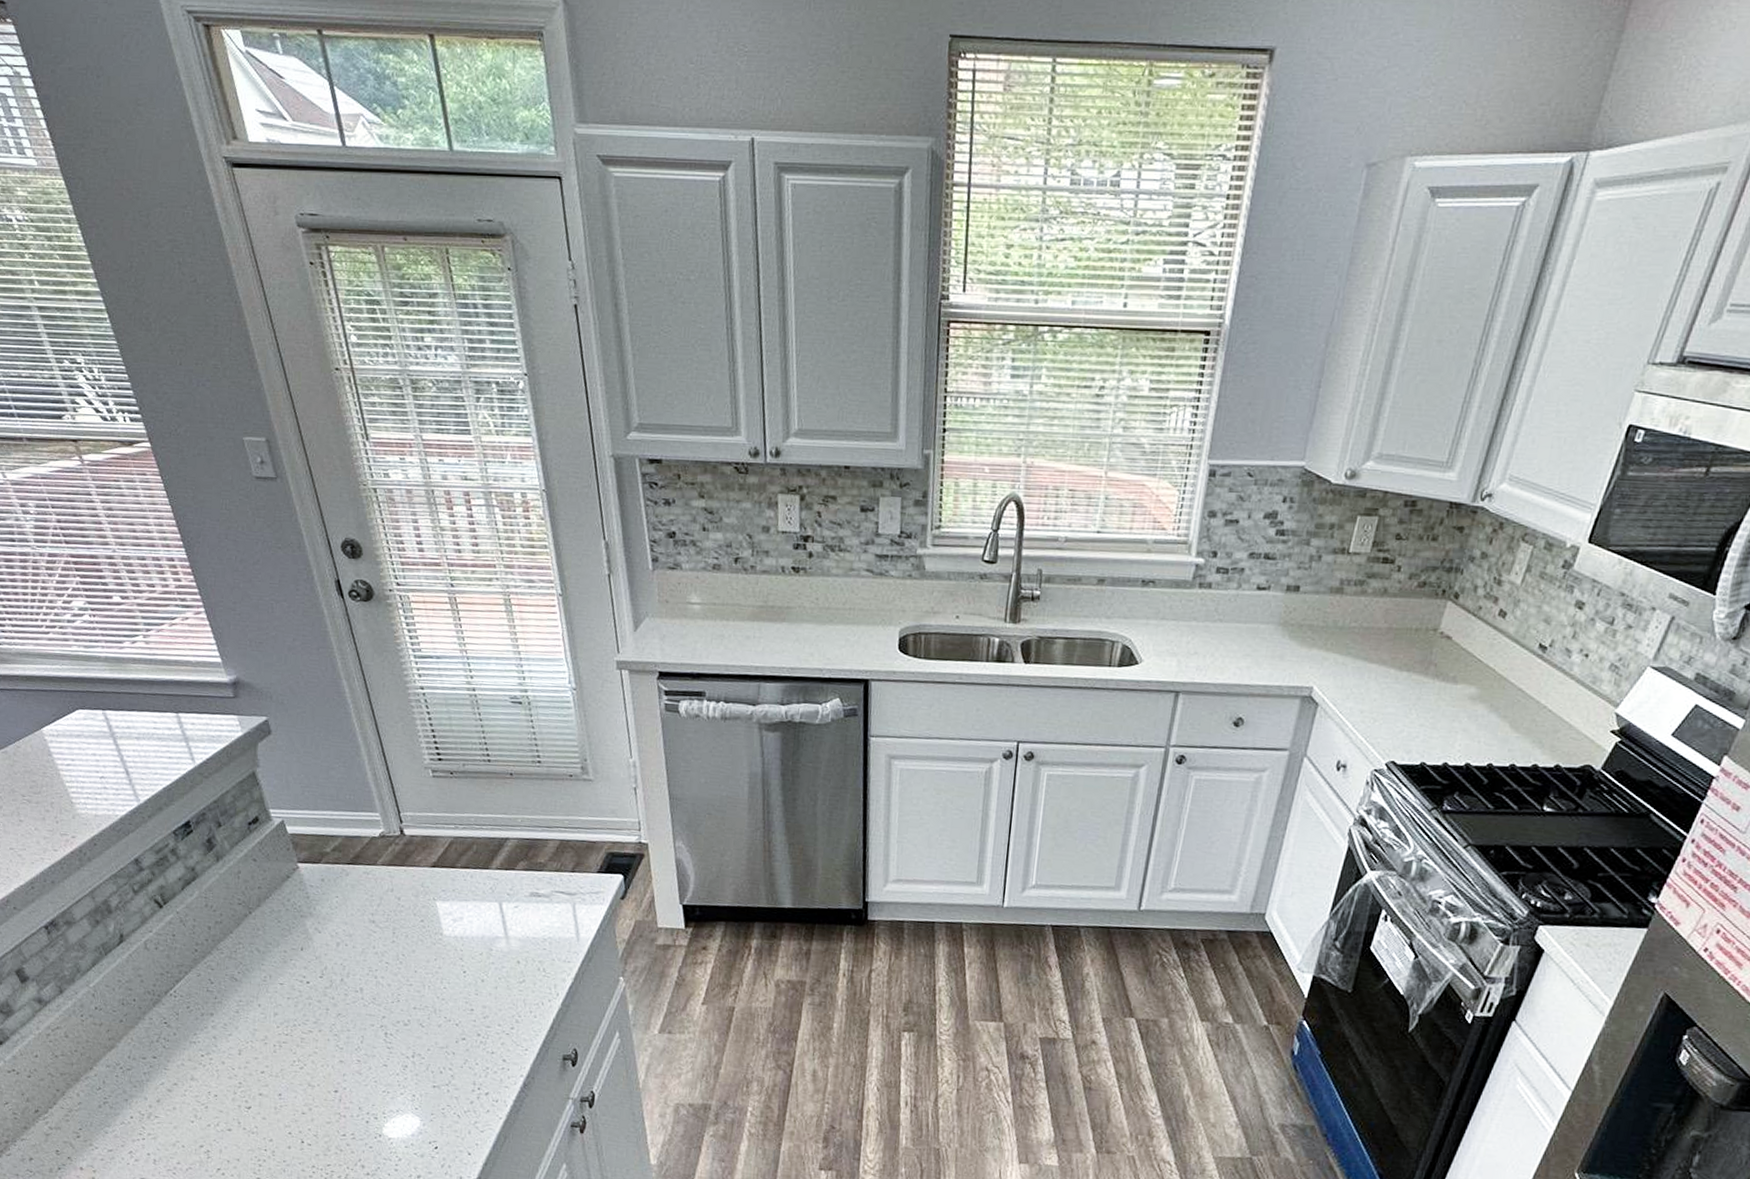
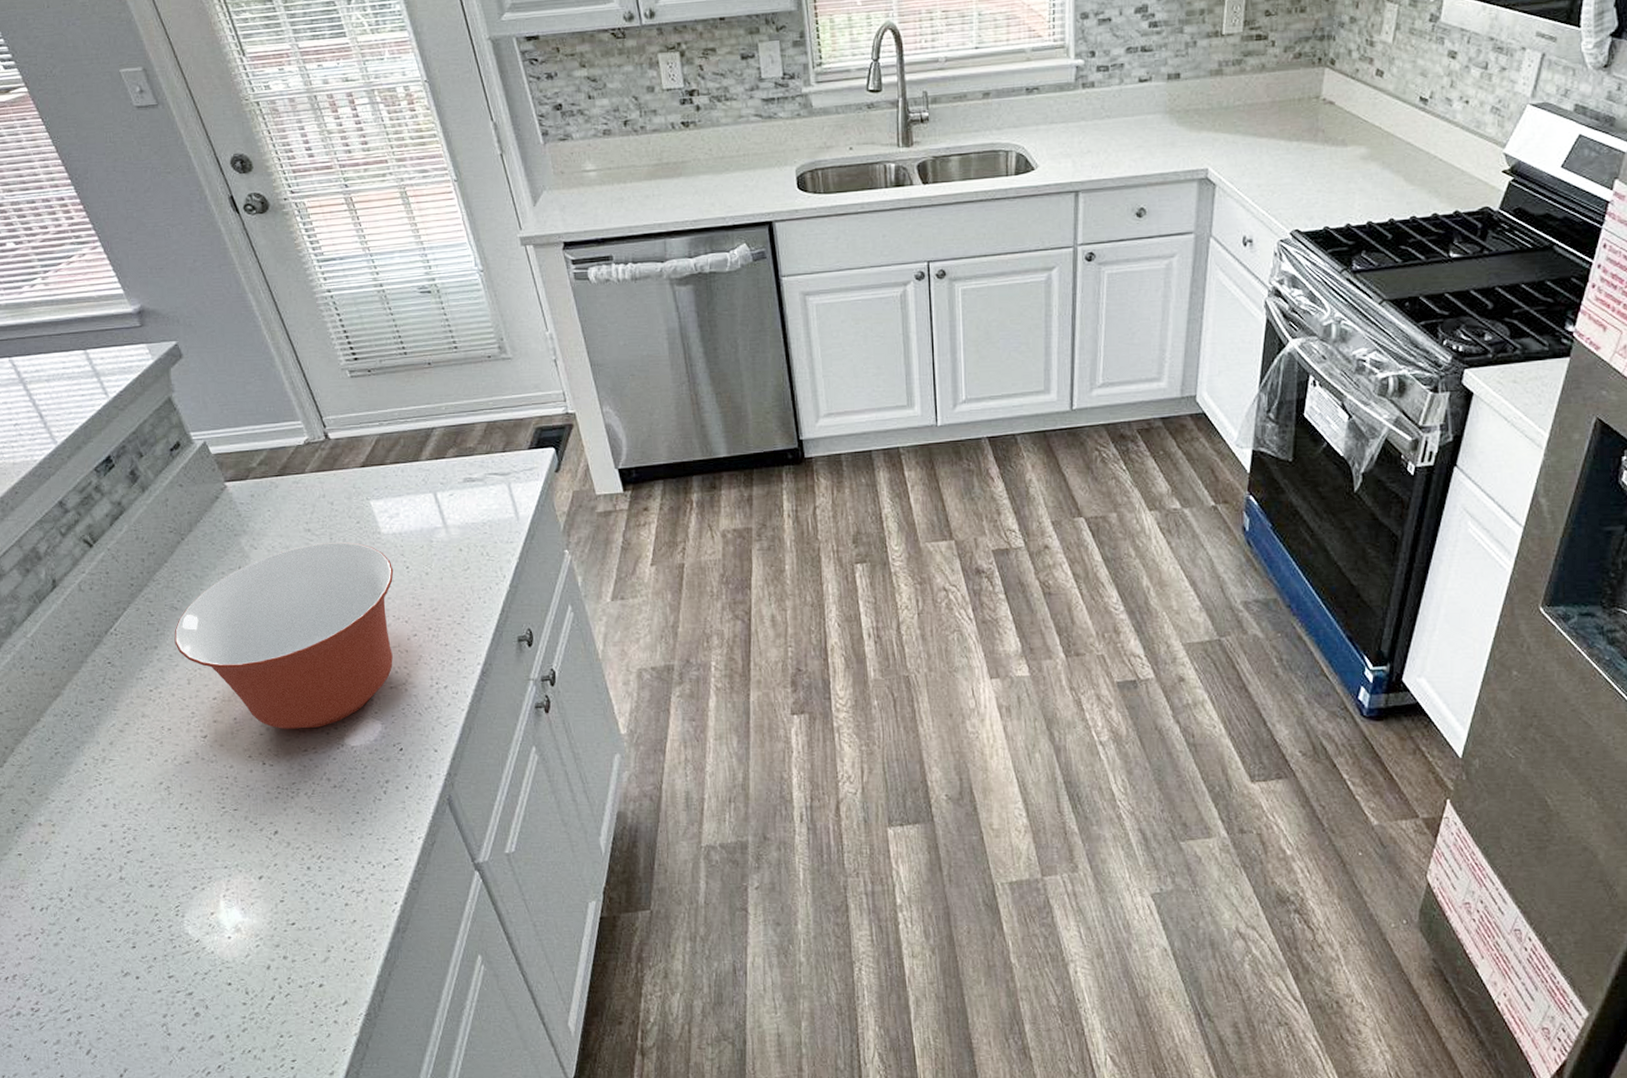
mixing bowl: none [230,935,451,1115] -> present [174,542,394,729]

